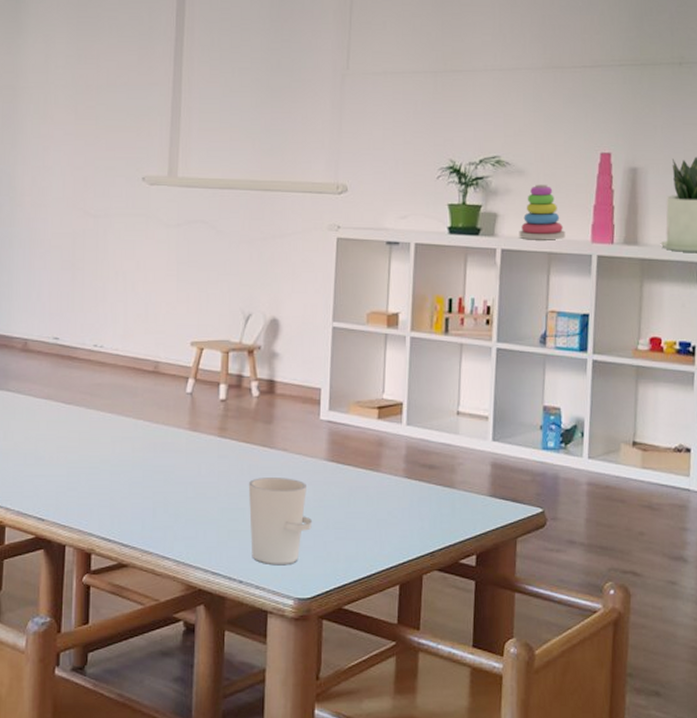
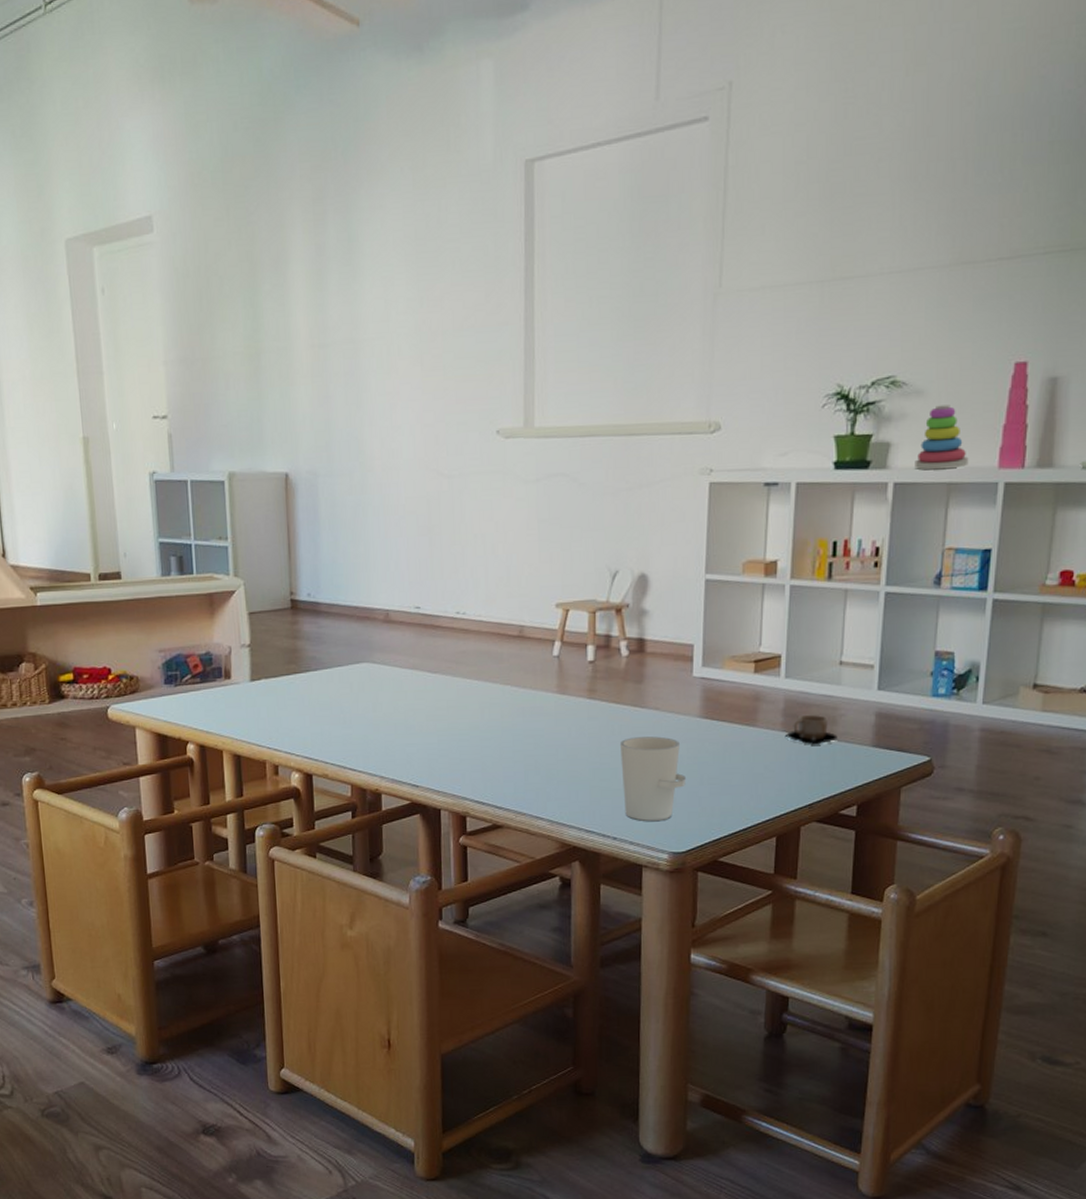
cup: none [408,461,456,491] -> present [786,714,838,744]

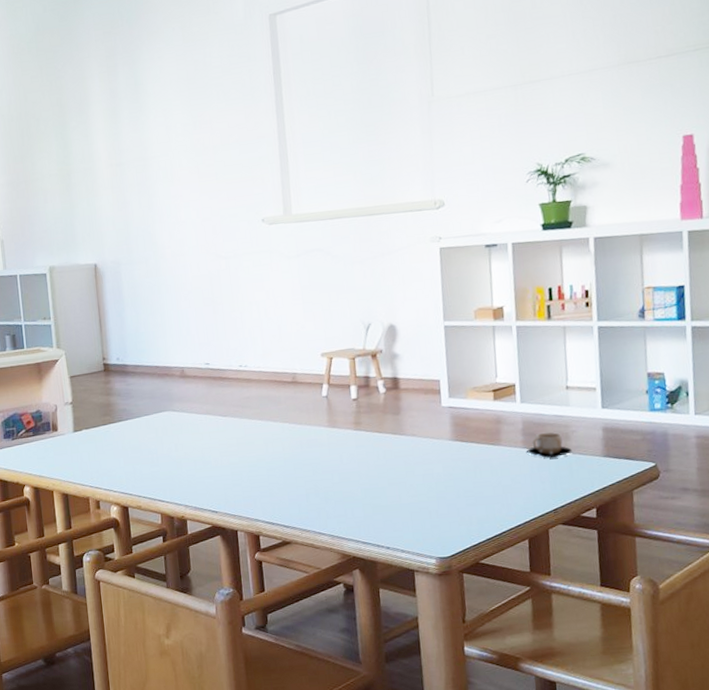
cup: present [619,736,687,822] -> none [385,458,446,532]
stacking toy: present [914,405,969,471] -> none [609,172,655,226]

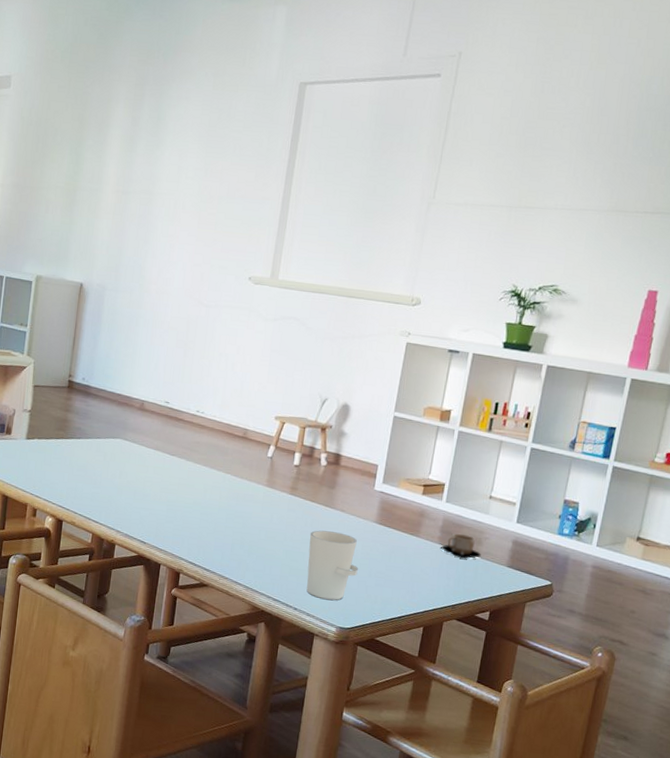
cup: none [385,458,446,532] -> present [306,530,359,601]

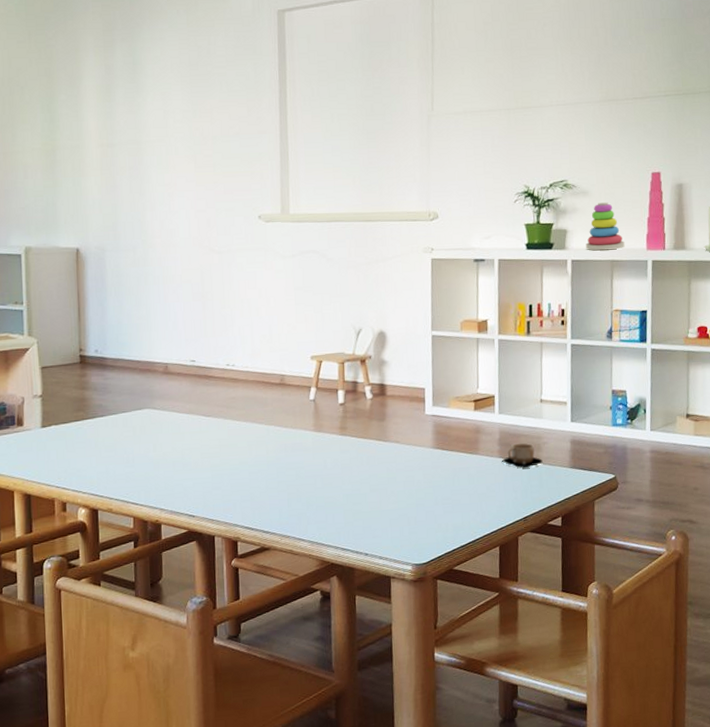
cup: present [306,530,359,601] -> none [367,465,425,539]
stacking toy: none [564,312,606,362] -> present [586,202,625,251]

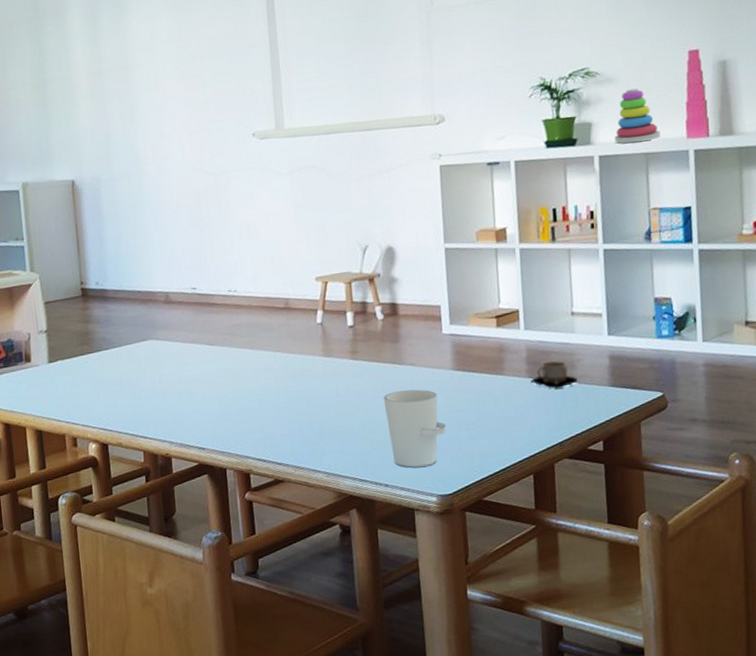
cup: none [367,465,425,539] -> present [383,389,447,468]

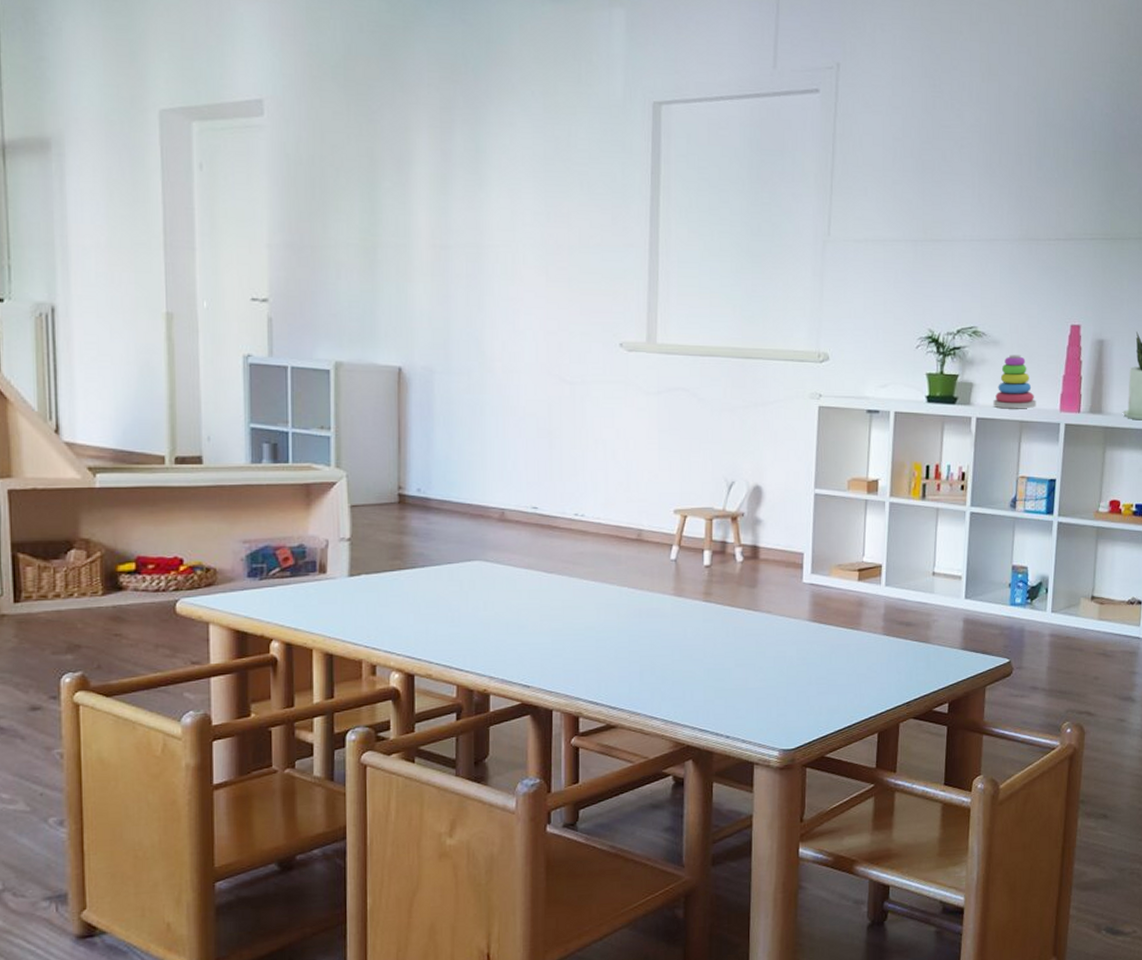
cup: present [383,389,447,468] -> none [733,638,797,721]
cup: present [531,360,578,388] -> none [886,619,931,647]

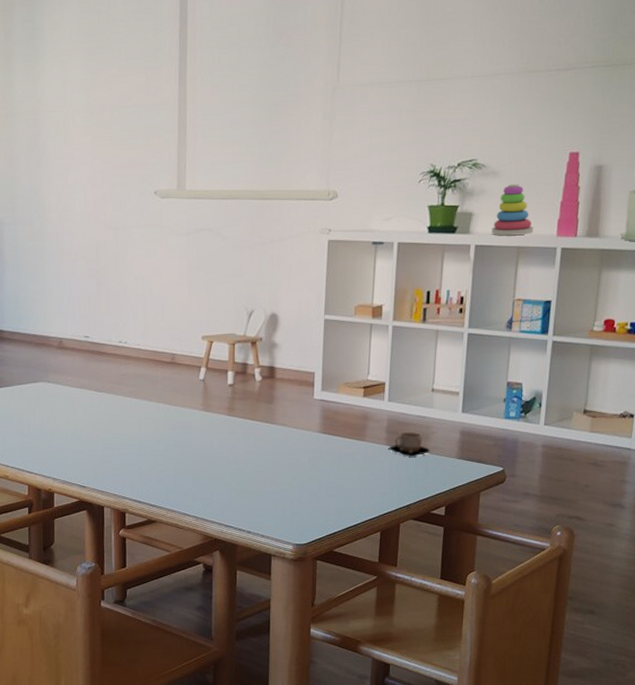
cup: none [886,619,931,647] -> present [389,431,430,456]

